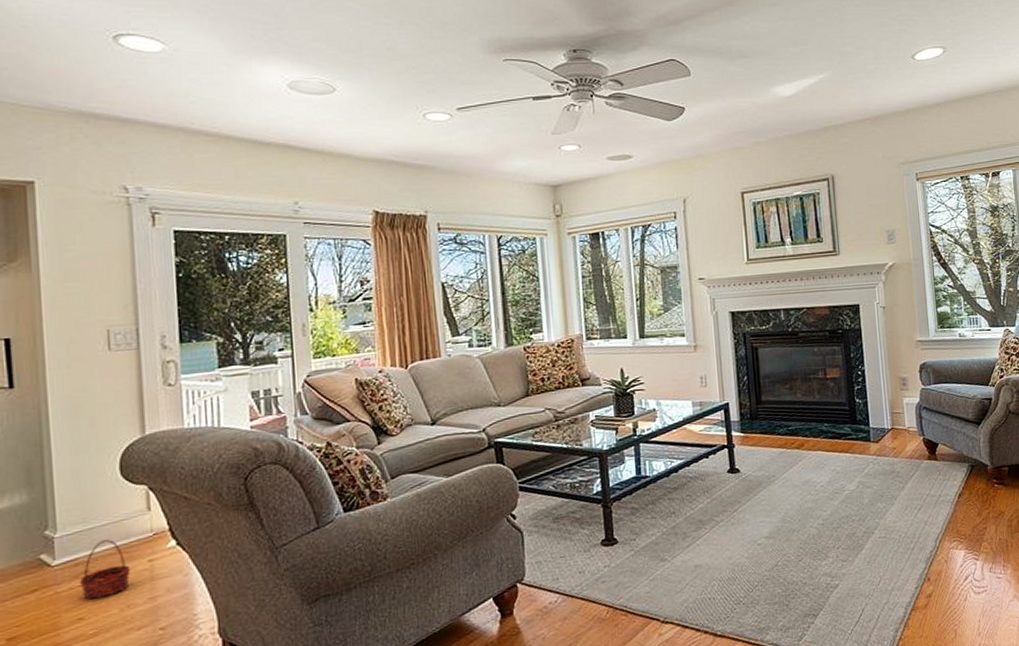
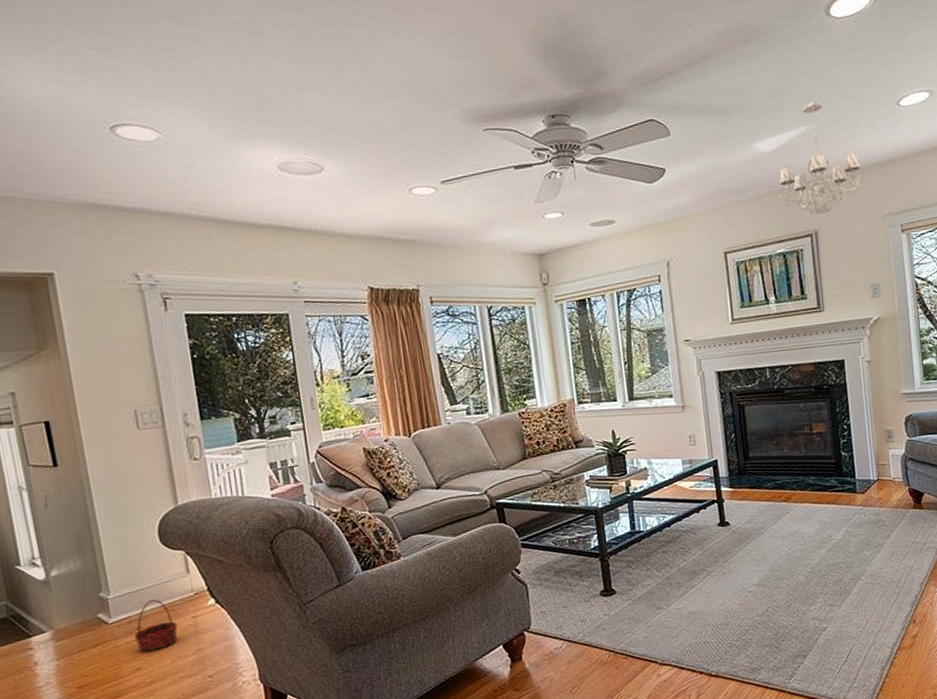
chandelier: none [796,52,879,160] -> present [778,102,863,215]

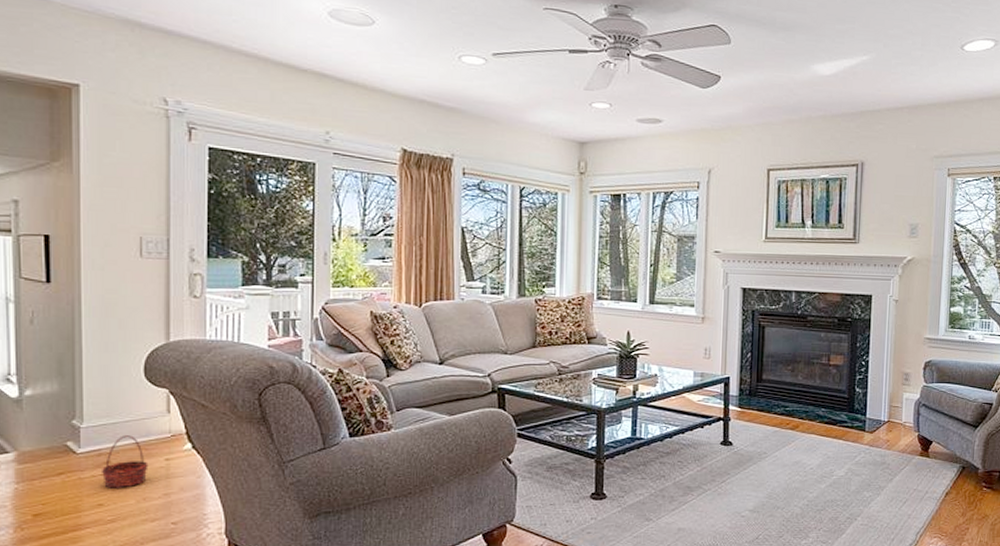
chandelier: present [778,102,863,215] -> none [830,33,917,146]

